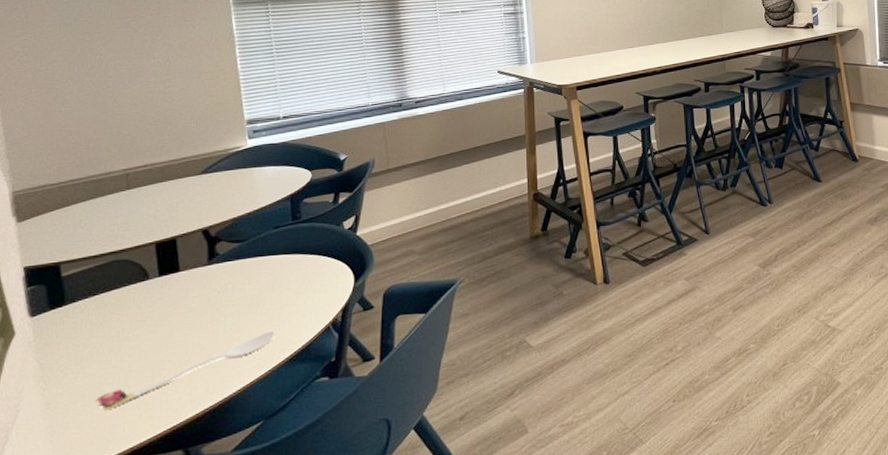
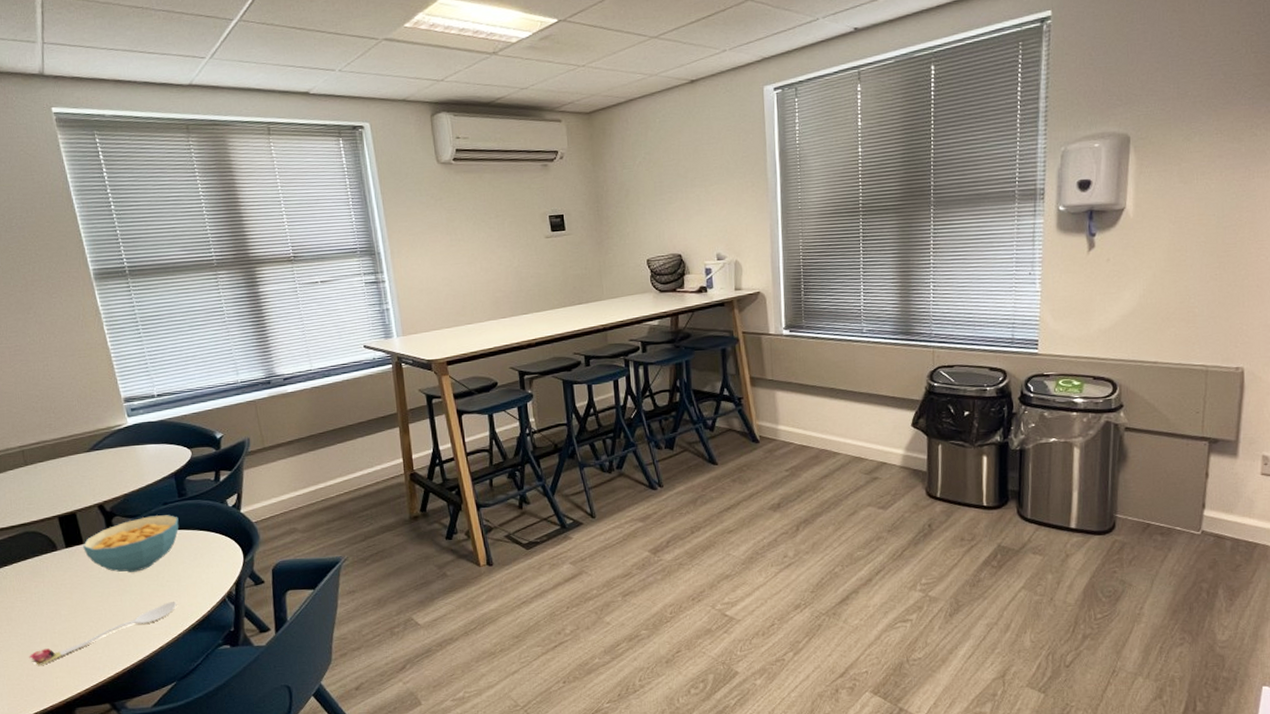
cereal bowl: none [179,239,289,301] -> present [83,515,179,572]

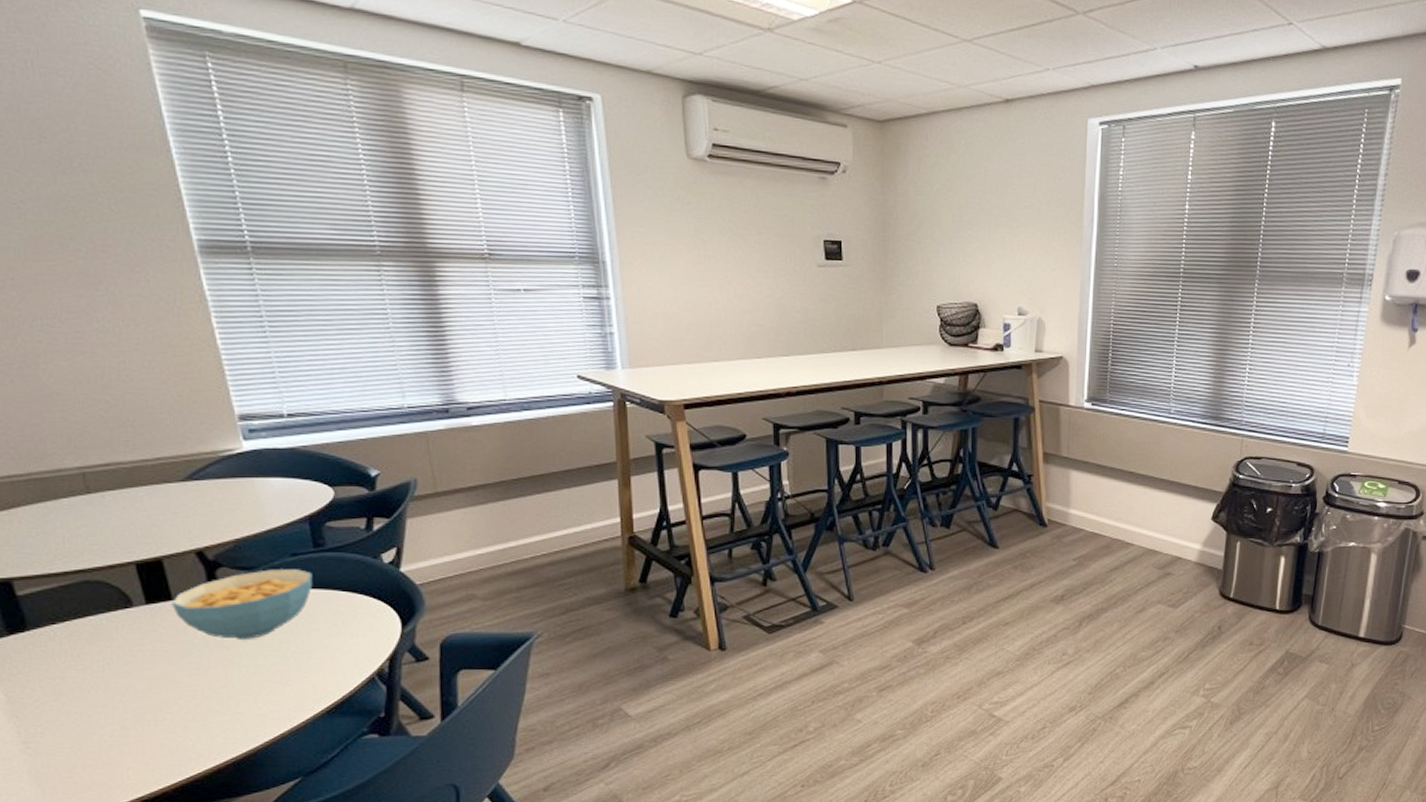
spoon: present [28,602,177,665] -> none [85,679,306,754]

